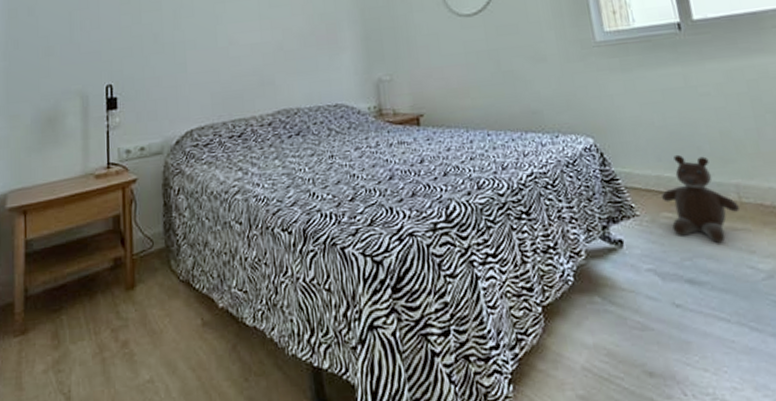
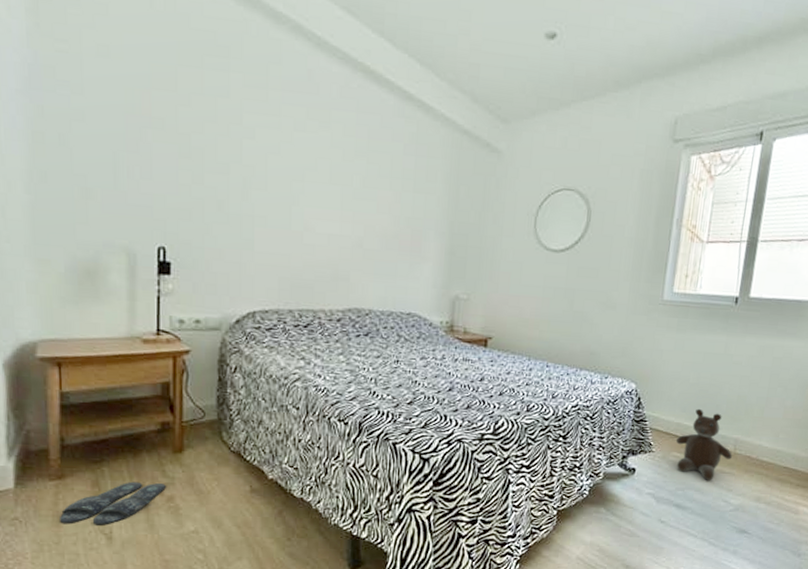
slippers: none [22,327,120,385] -> present [60,481,166,525]

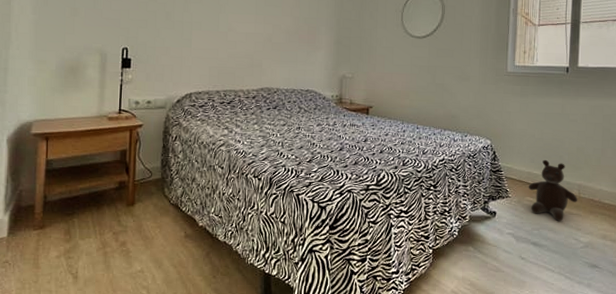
slippers: present [60,481,166,525] -> none [39,230,120,267]

